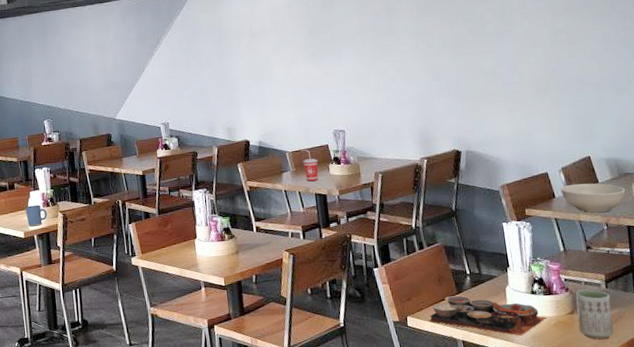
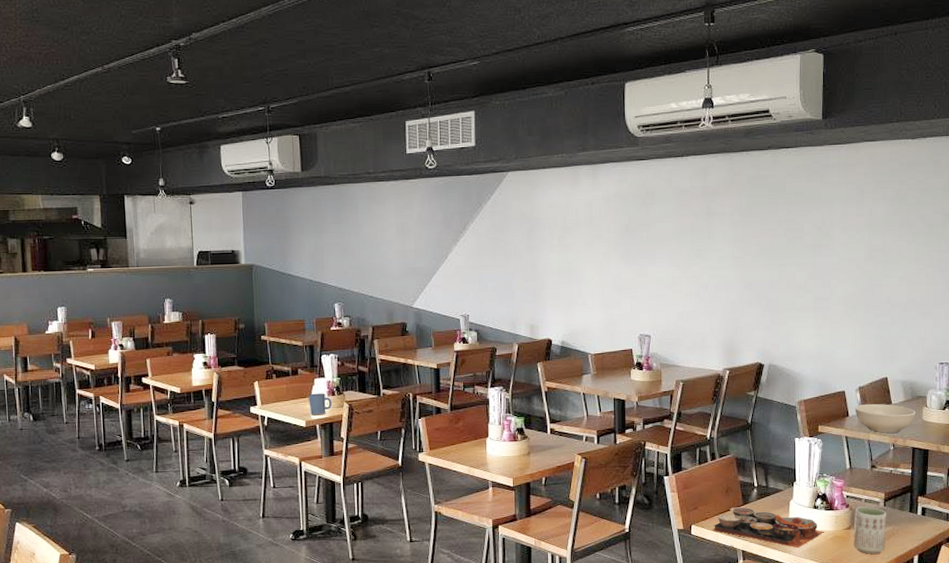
beverage cup: present [298,148,319,182] -> none [602,351,621,386]

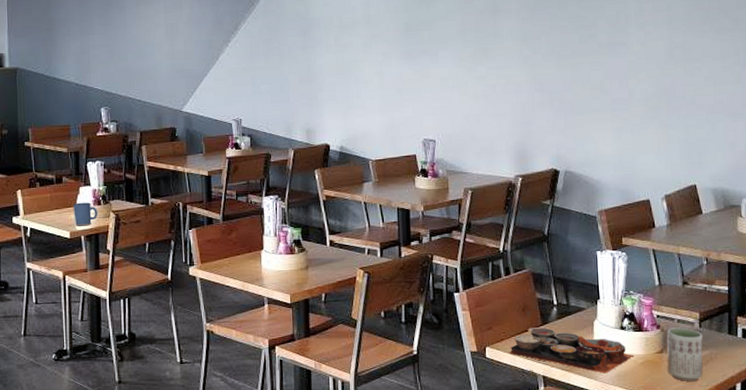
bowl: present [855,403,915,433] -> none [661,213,729,246]

